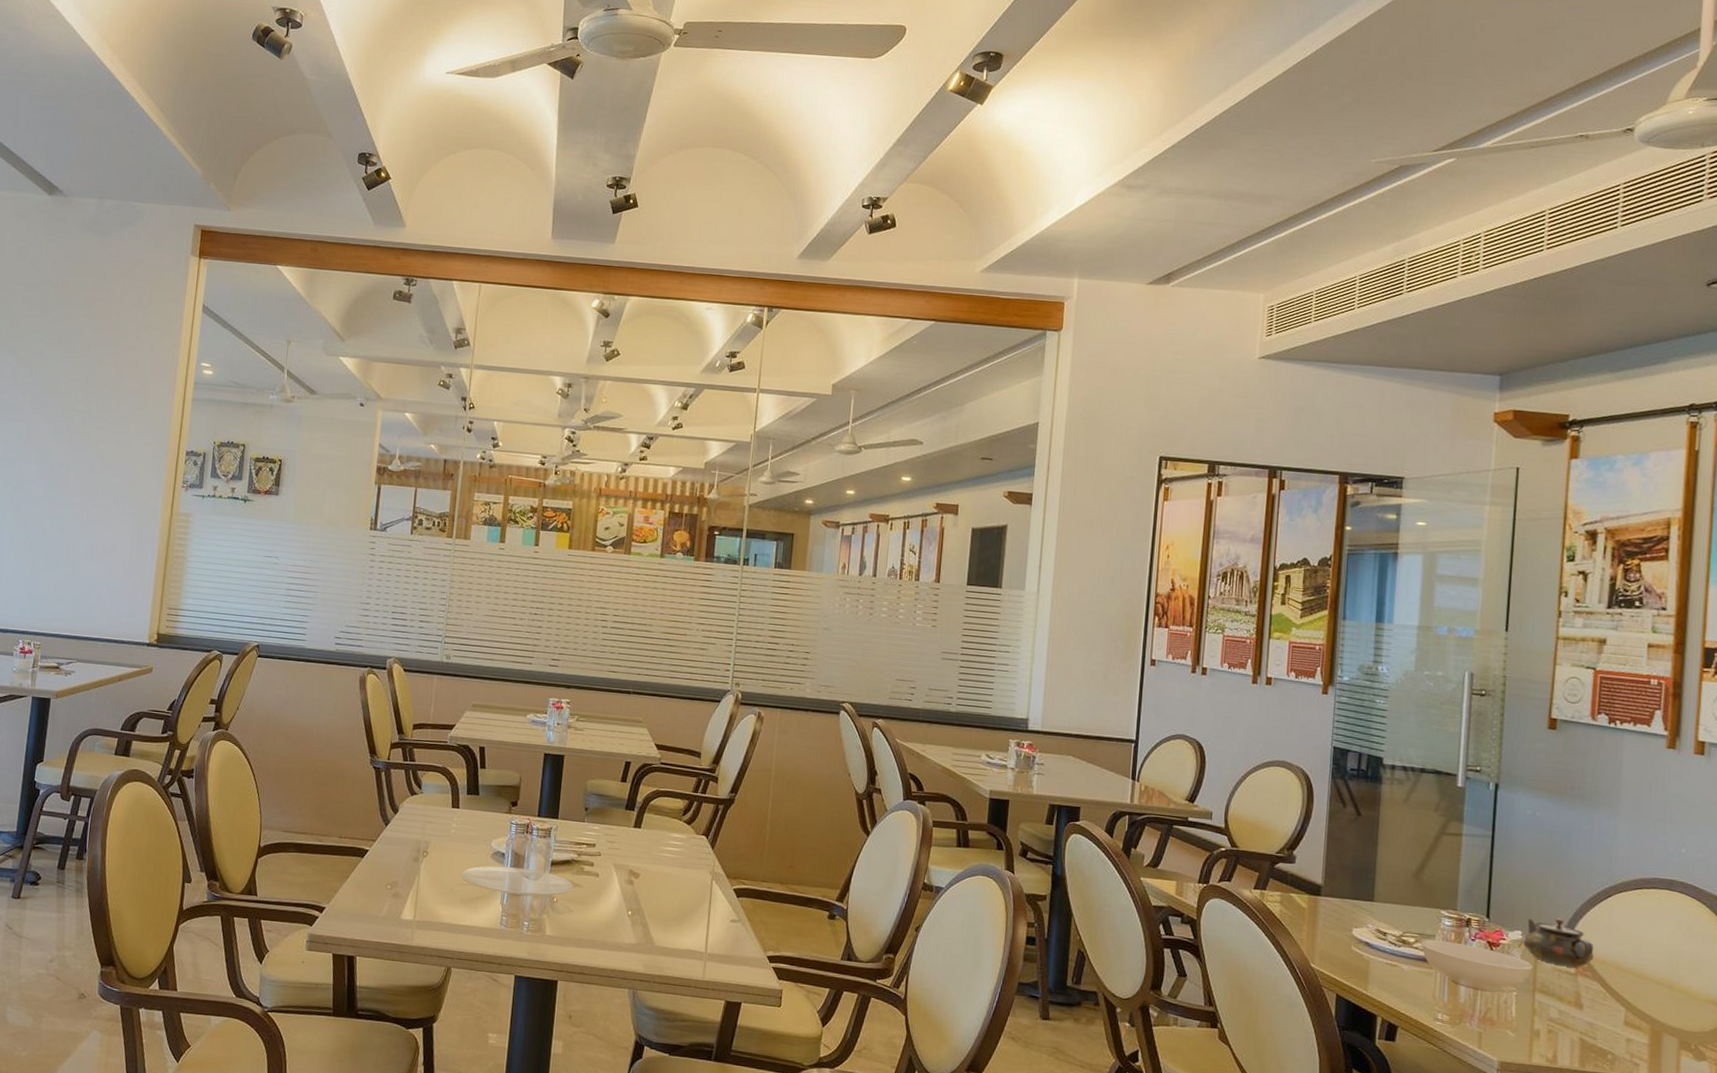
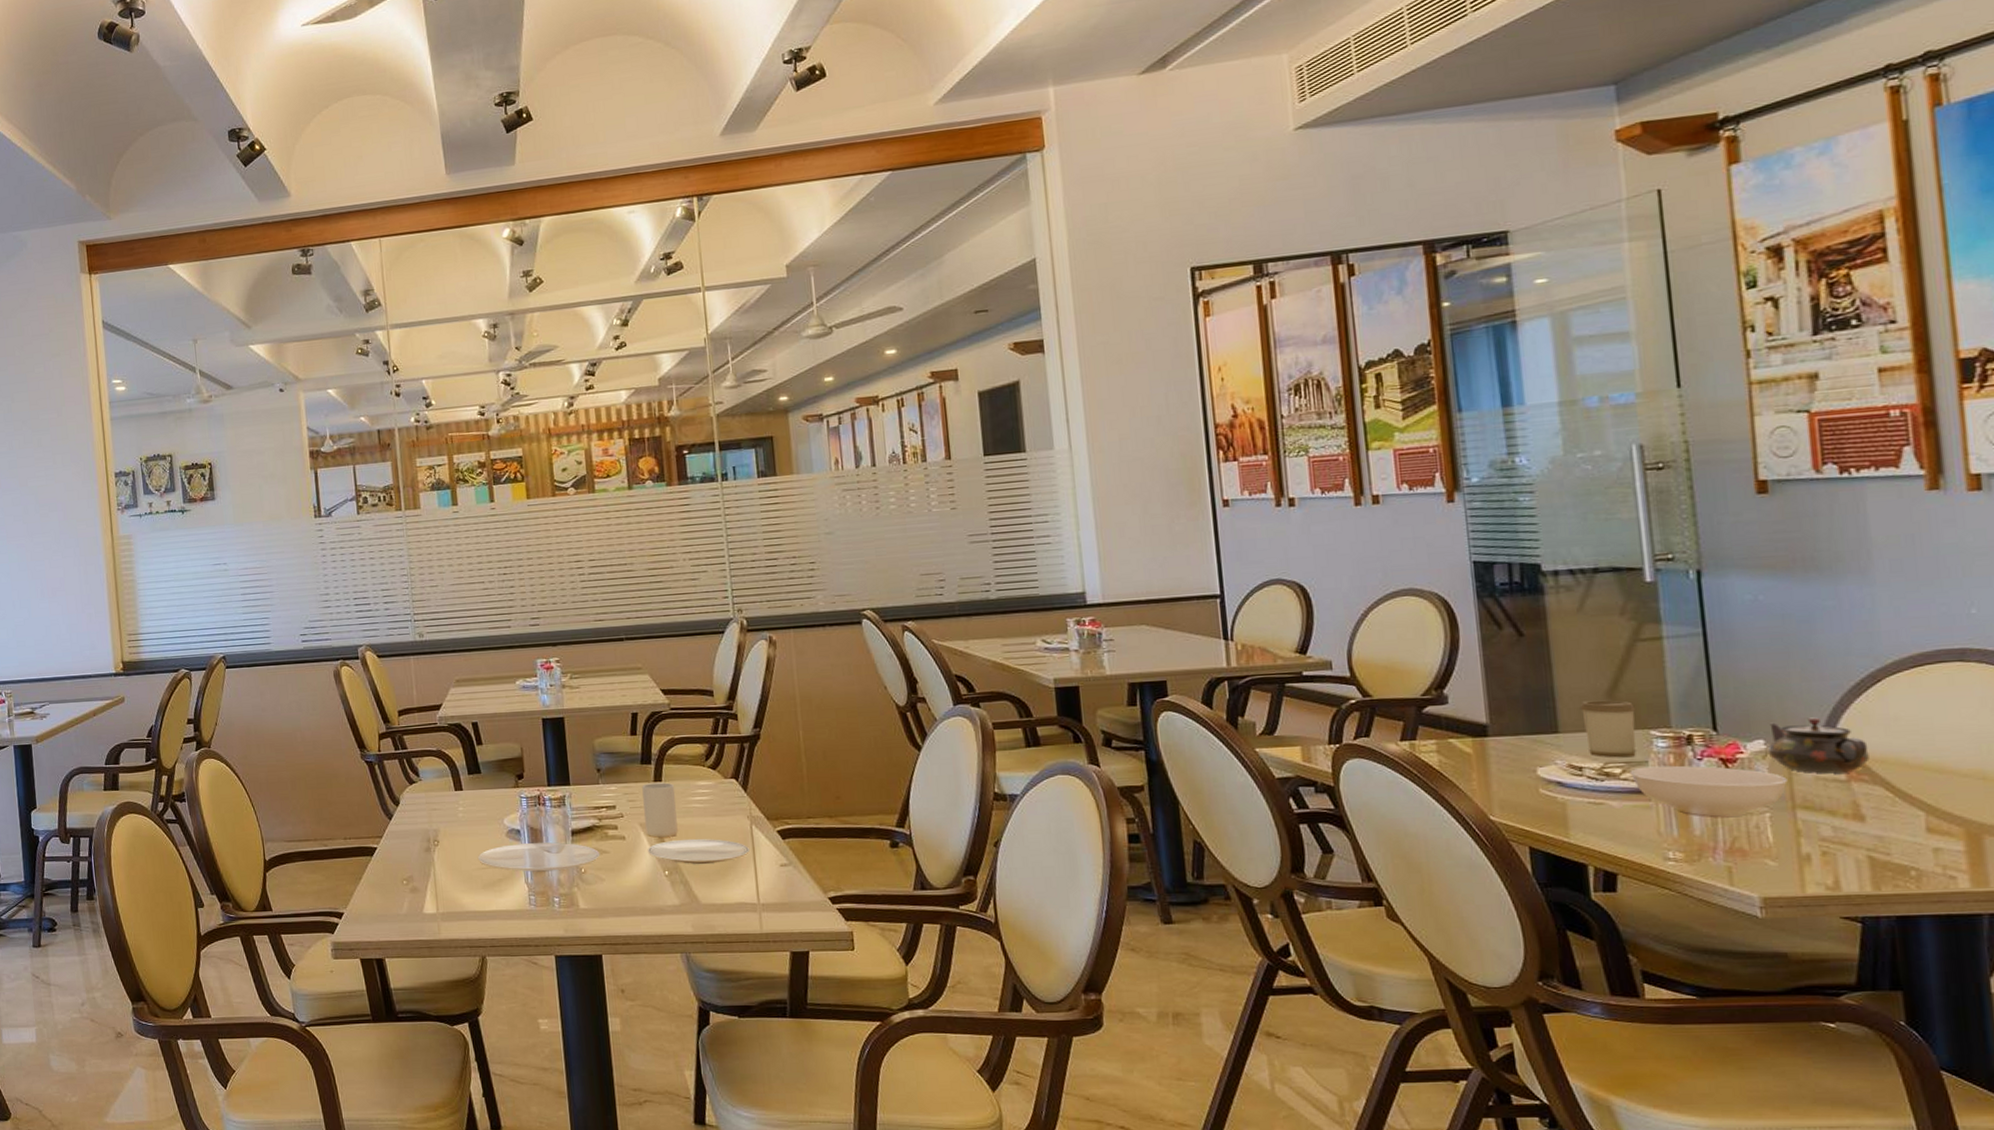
plate: none [616,884,707,911] -> present [647,838,750,864]
cup: none [617,828,652,881] -> present [642,782,678,838]
cup: none [1392,878,1433,931] -> present [1580,700,1636,758]

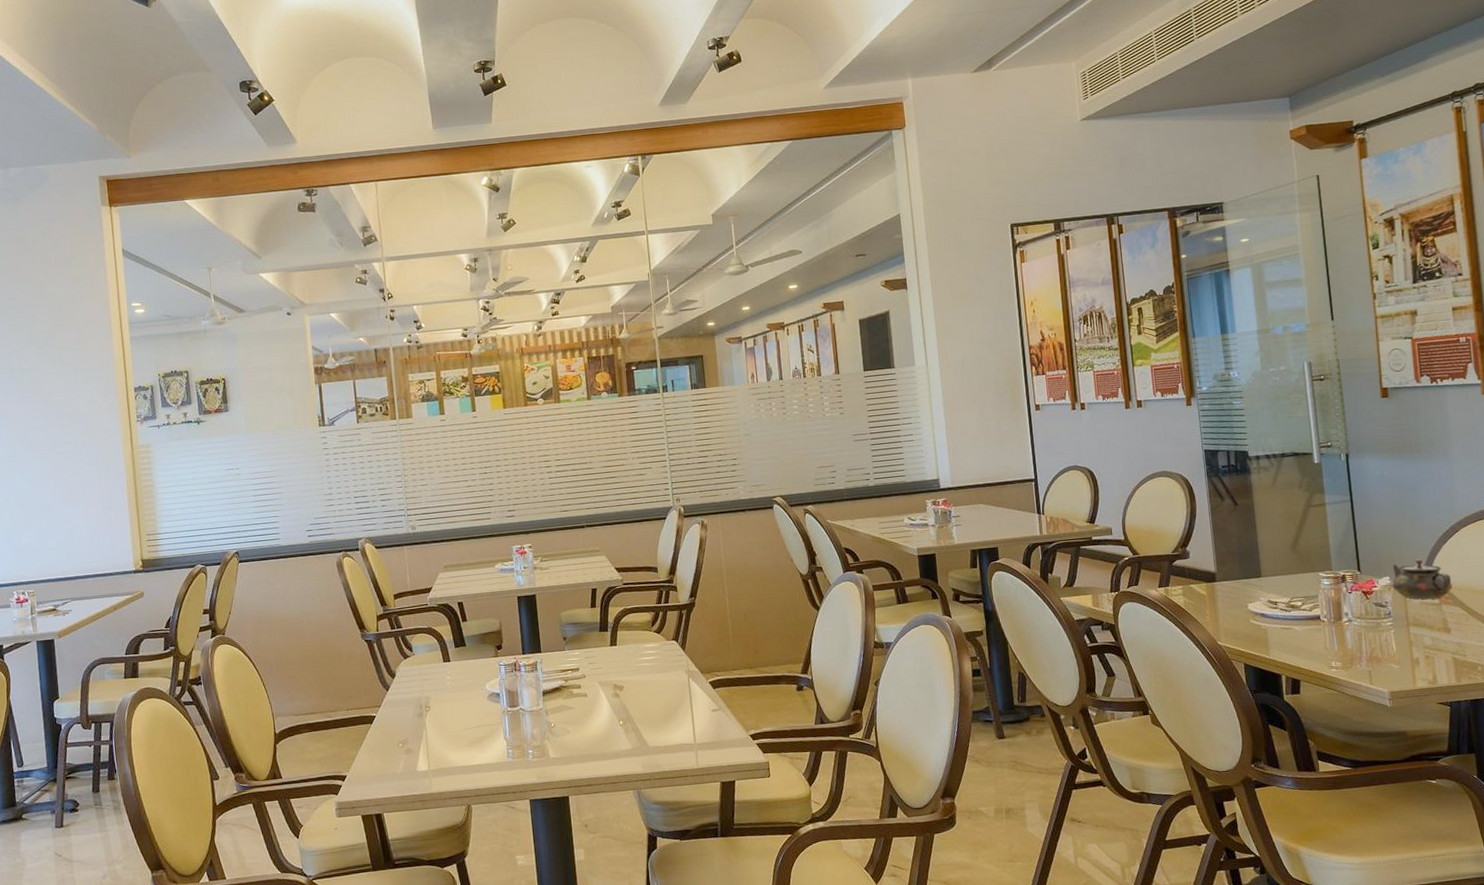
plate: present [477,842,601,872] -> none [463,702,567,730]
cup: present [642,782,678,838] -> none [600,646,630,693]
plate: present [647,838,750,864] -> none [605,691,688,714]
cup: present [1580,700,1636,758] -> none [1274,551,1311,595]
bowl: present [1629,765,1788,818] -> none [1307,597,1404,635]

